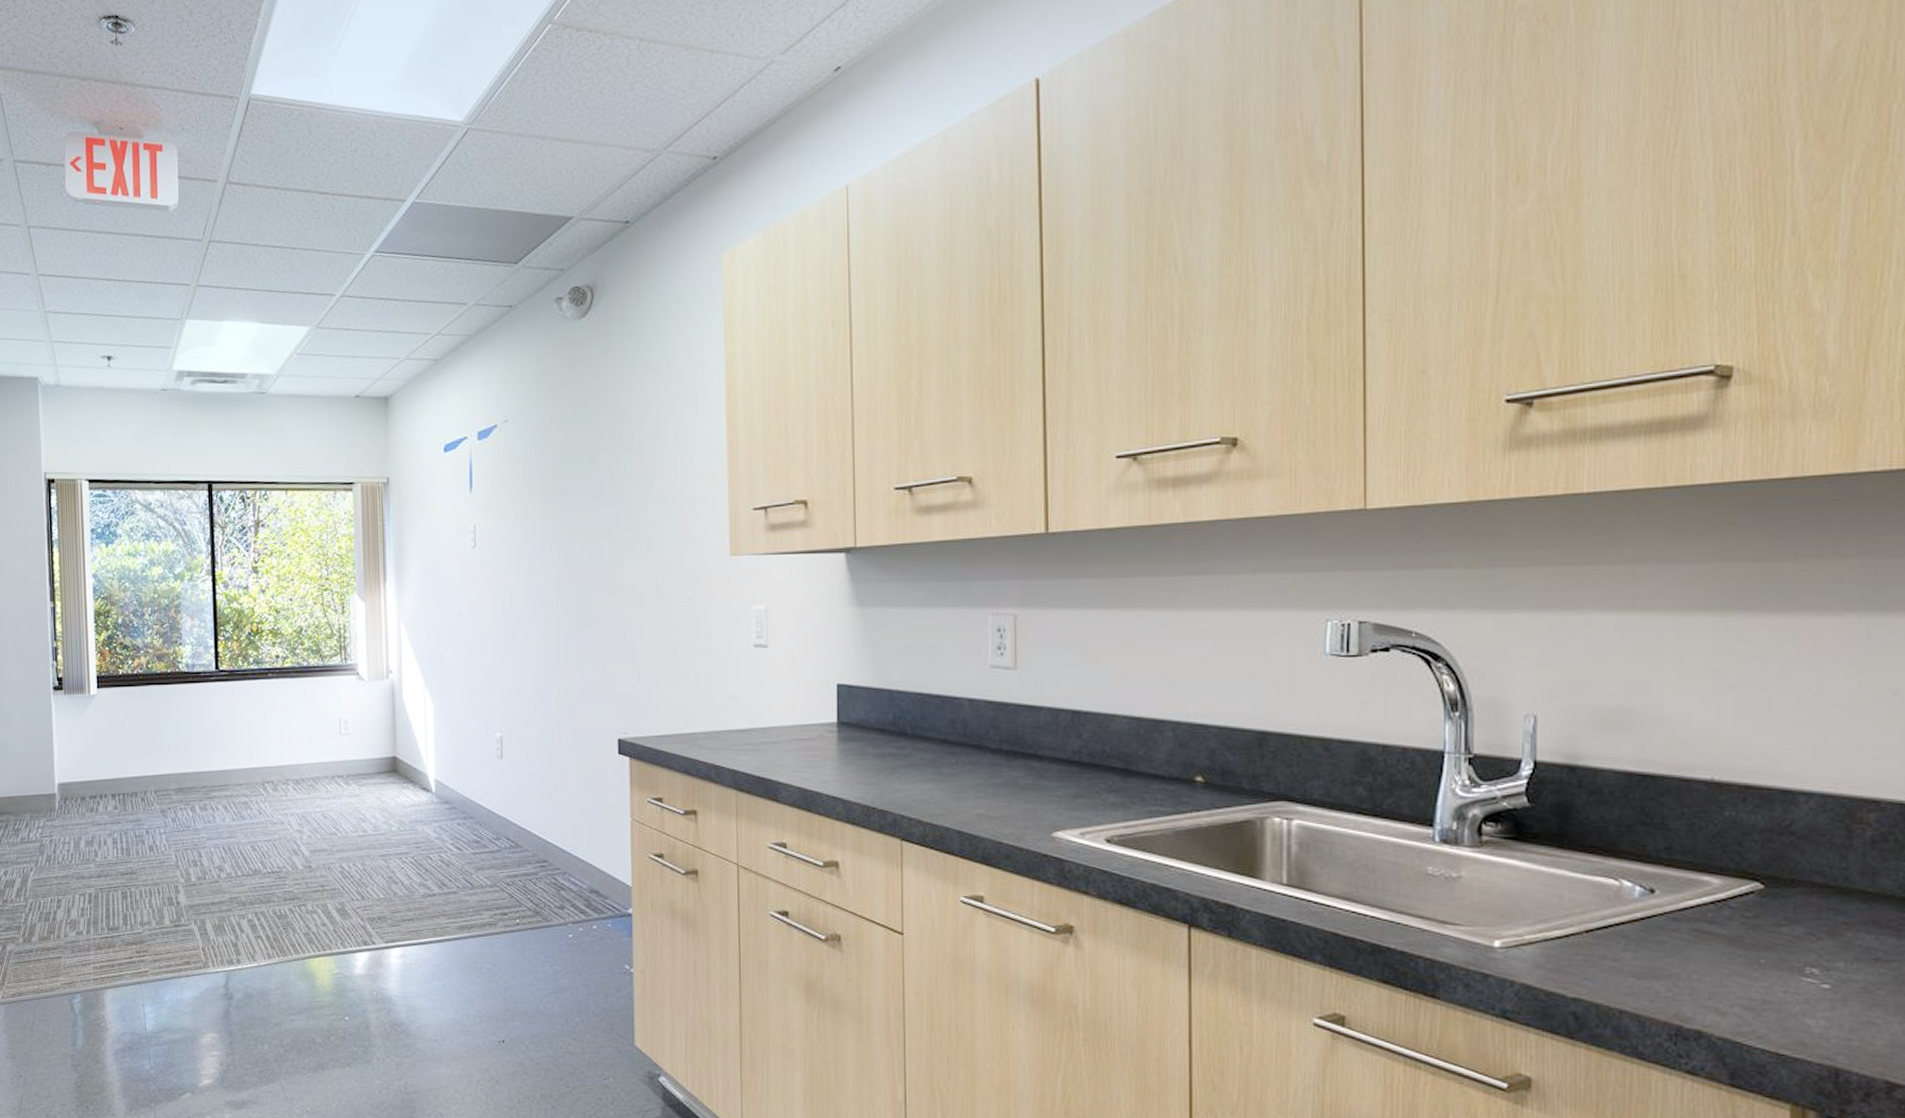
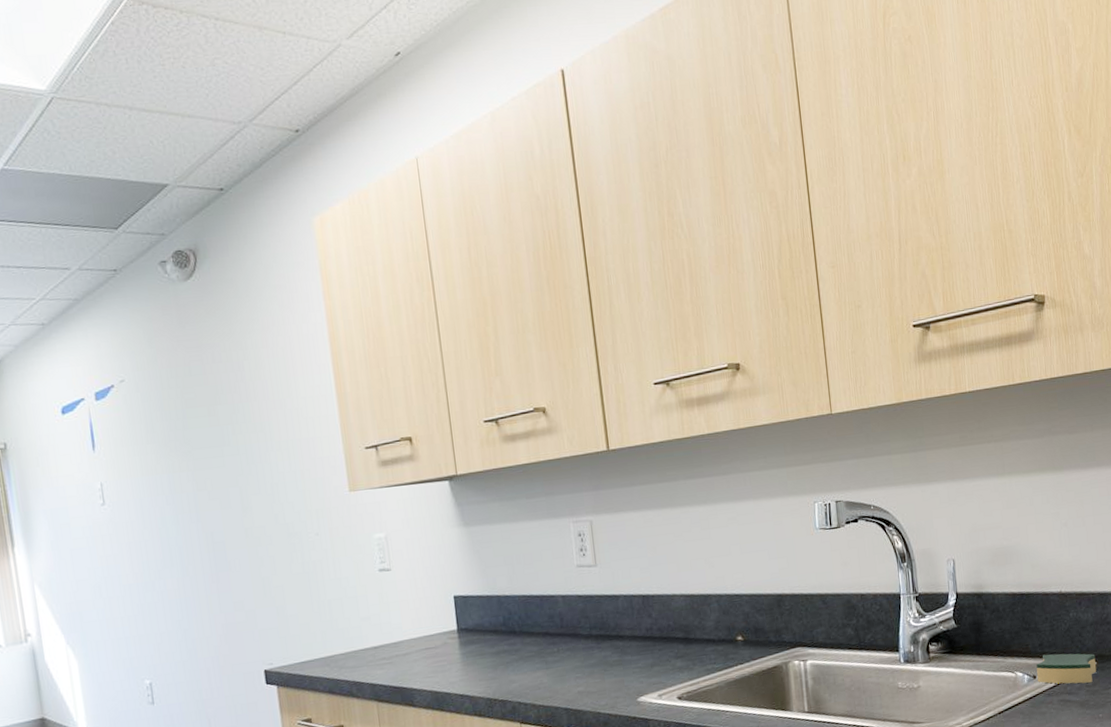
sponge: none [1657,862,1763,914] -> present [1036,653,1097,684]

